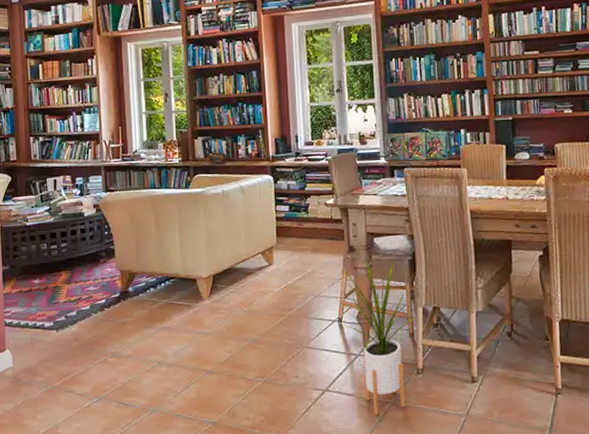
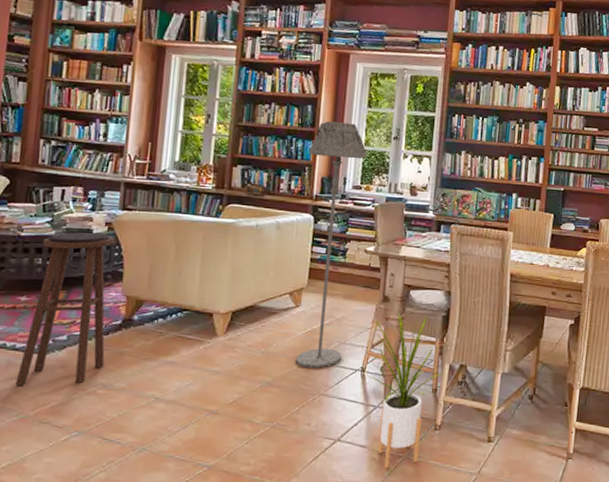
stool: none [40,215,110,360] -> present [15,232,115,386]
floor lamp: none [259,82,319,322] -> present [296,121,366,368]

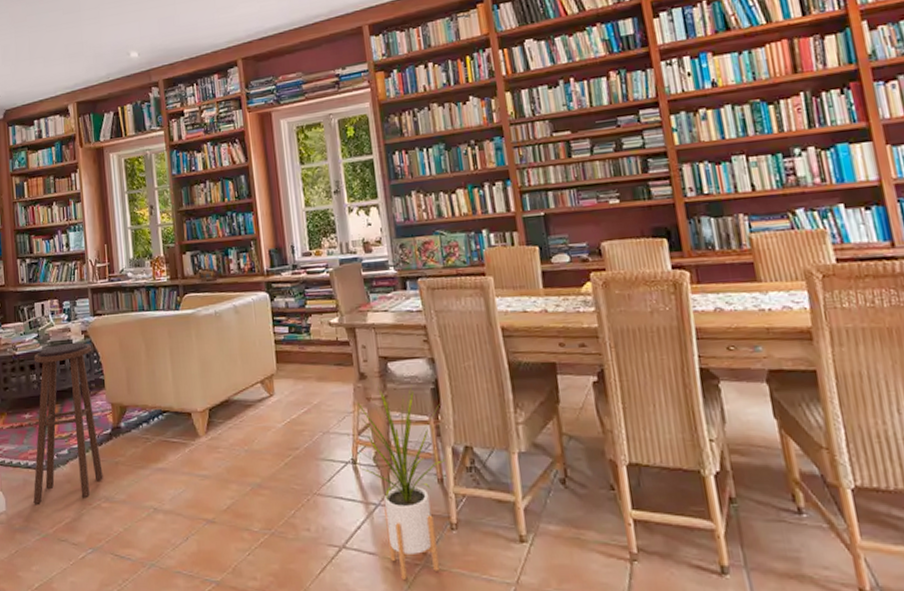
floor lamp: present [296,121,366,368] -> none [250,185,329,464]

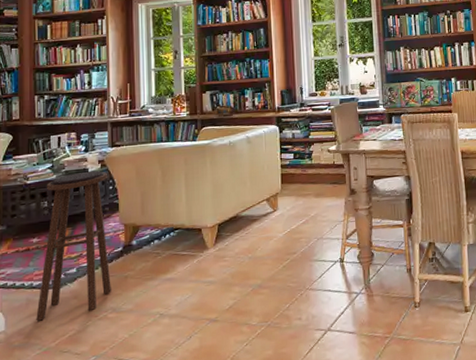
house plant: present [356,384,447,579] -> none [346,197,415,350]

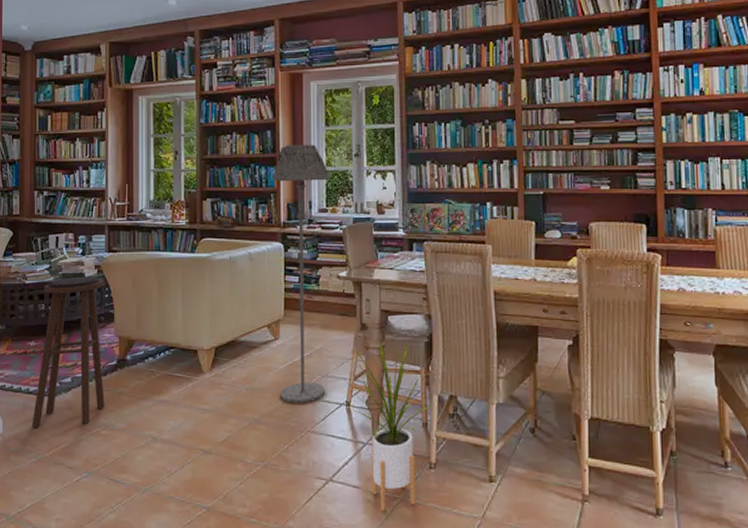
floor lamp: none [266,38,321,266] -> present [272,144,329,403]
house plant: none [346,197,415,350] -> present [352,337,433,511]

